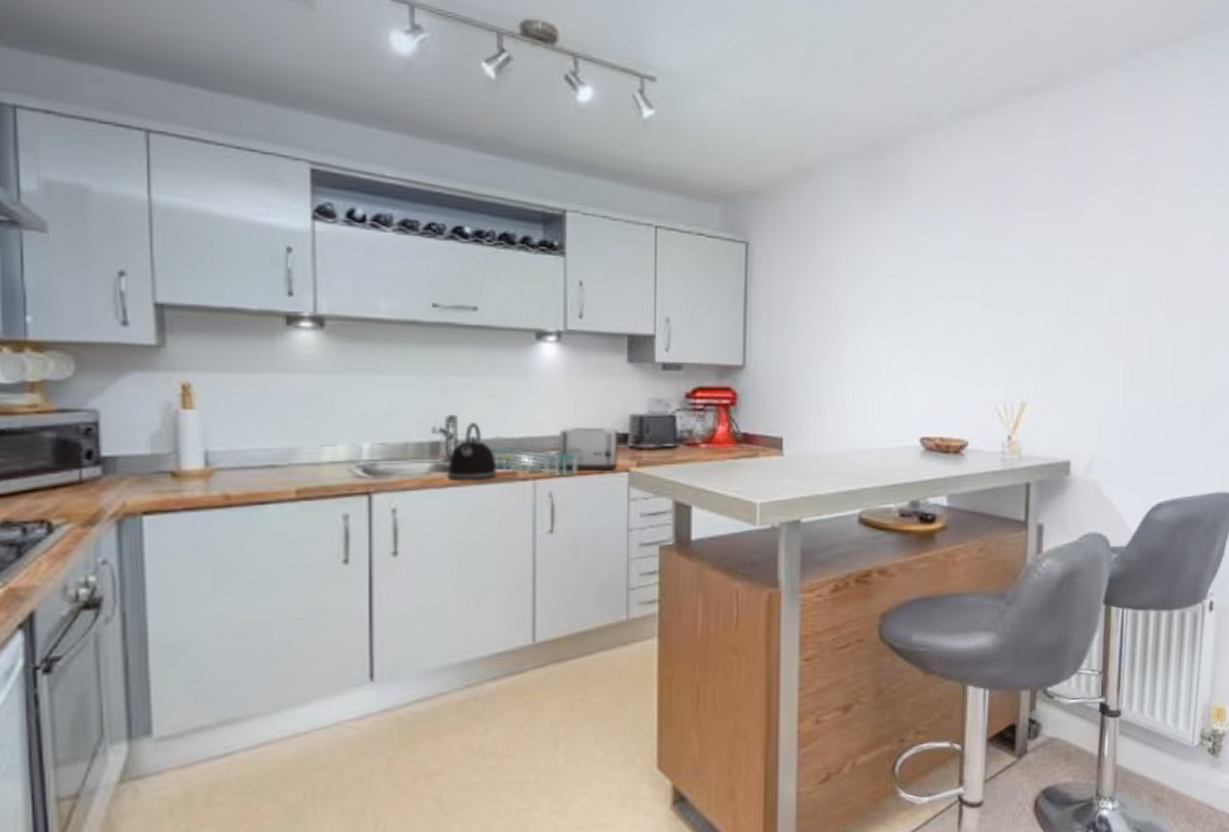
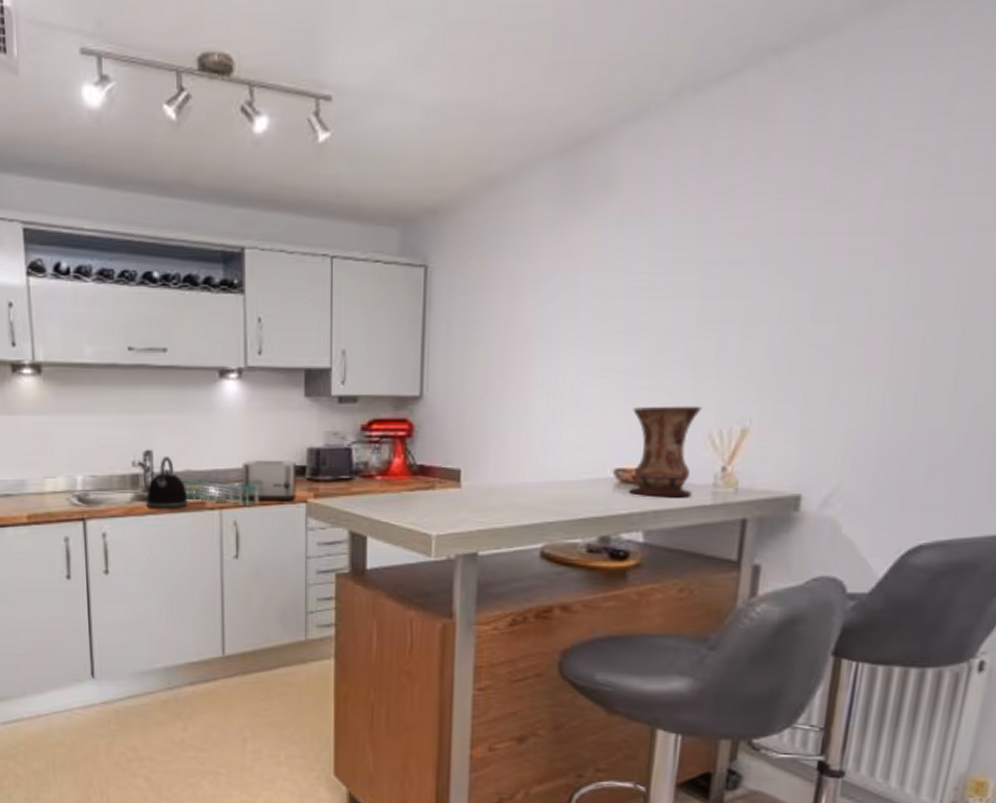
vase: none [933,380,989,464] -> present [628,405,702,498]

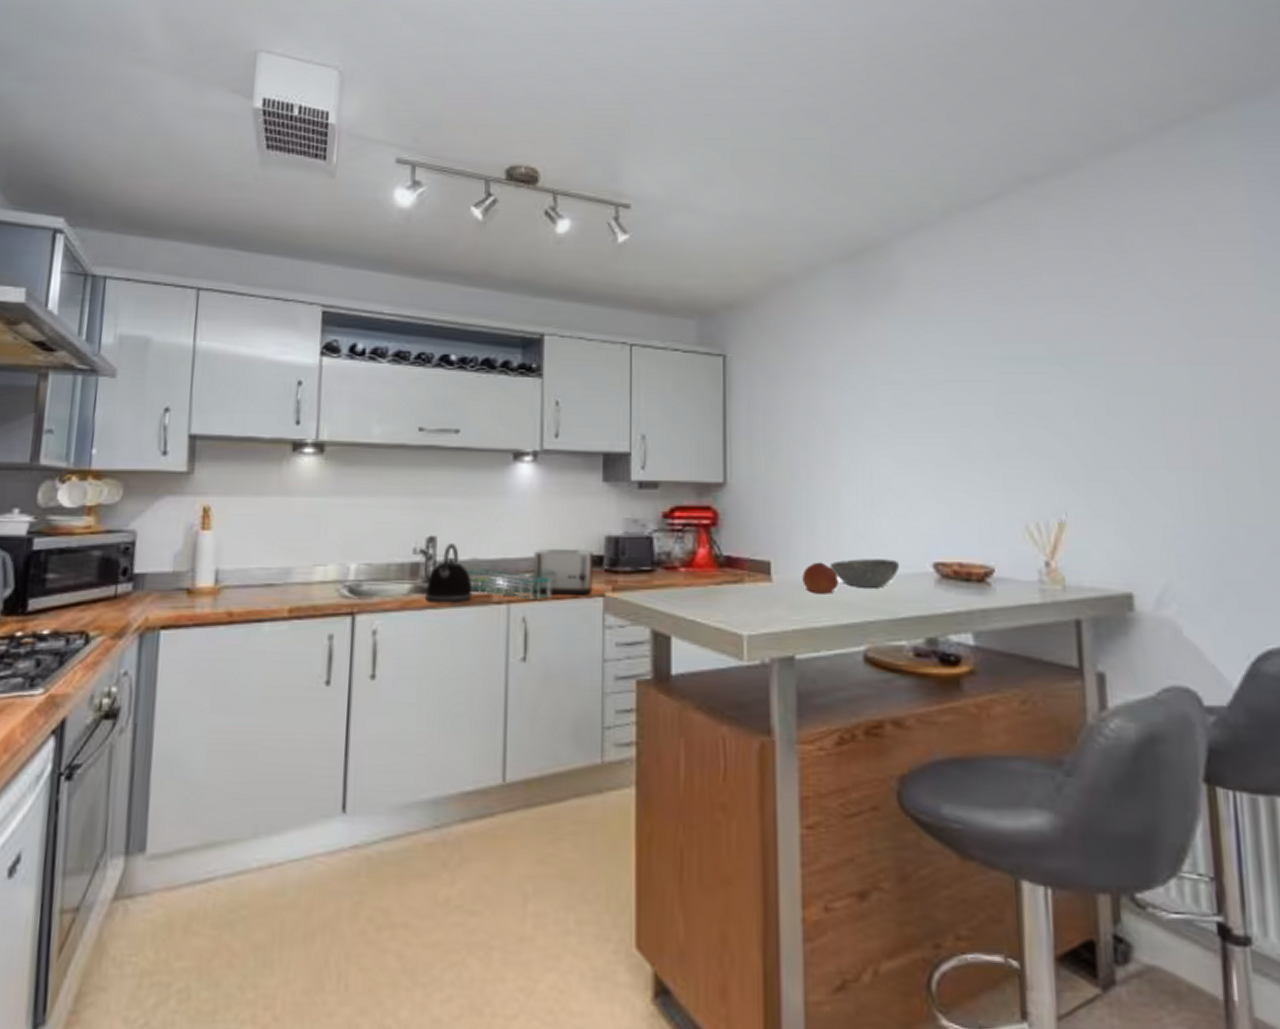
fruit: none [489,469,523,498] -> present [802,562,838,594]
bowl: none [517,466,583,493] -> present [831,559,900,588]
vase: present [628,405,702,498] -> none [944,496,1019,595]

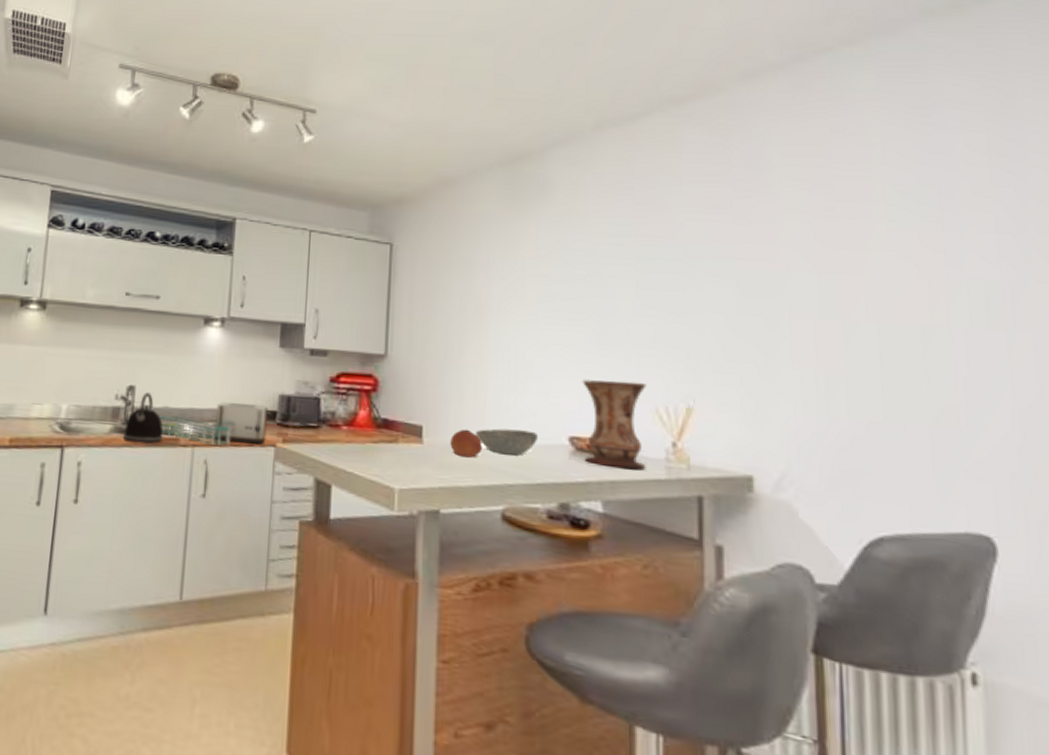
vase: none [944,496,1019,595] -> present [582,380,647,470]

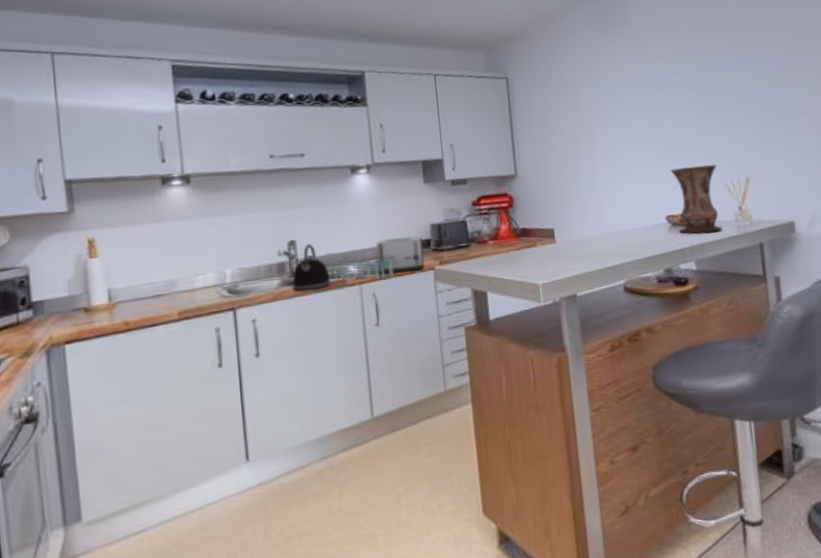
fruit: present [450,429,482,458] -> none [577,224,603,248]
bowl: present [476,428,539,456] -> none [596,217,644,240]

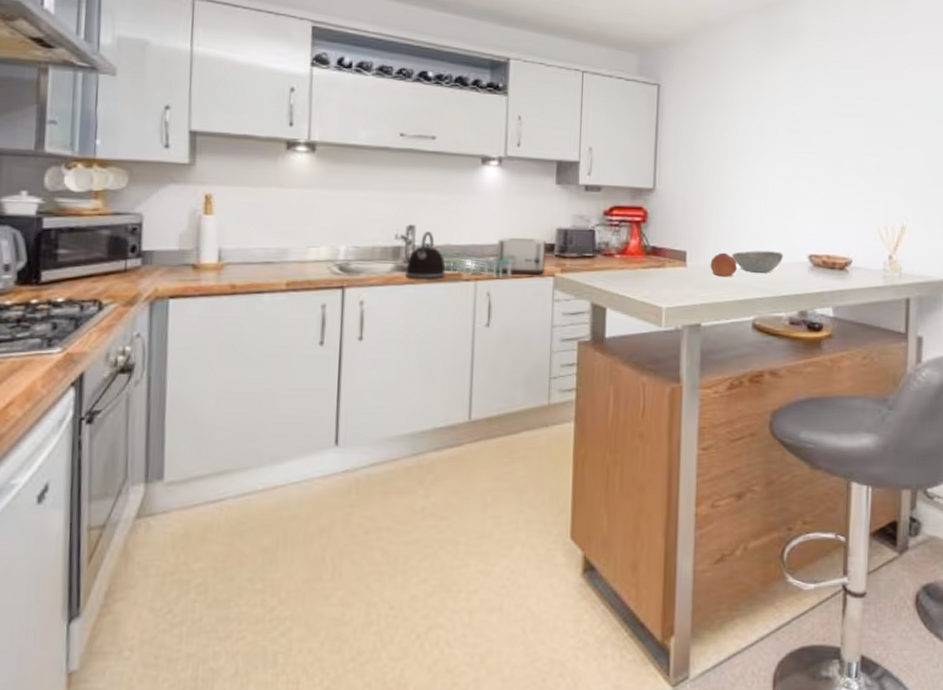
fruit: none [577,224,603,248] -> present [710,252,737,277]
bowl: none [596,217,644,240] -> present [732,250,784,273]
vase: present [670,164,723,235] -> none [820,205,871,280]

